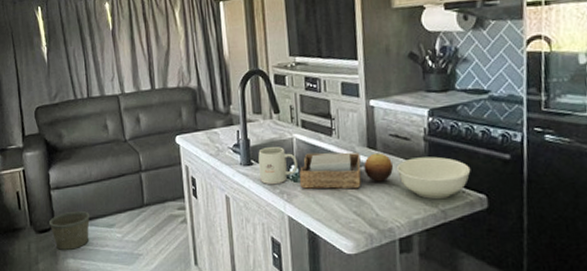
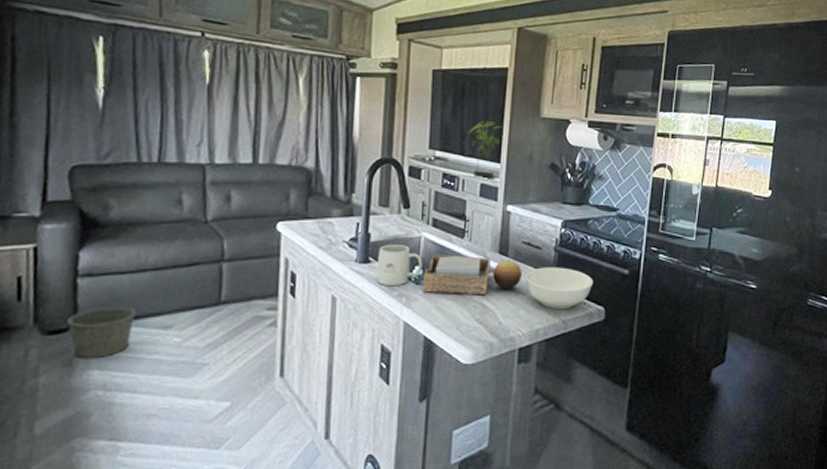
plant: none [323,21,356,77] -> present [468,121,504,179]

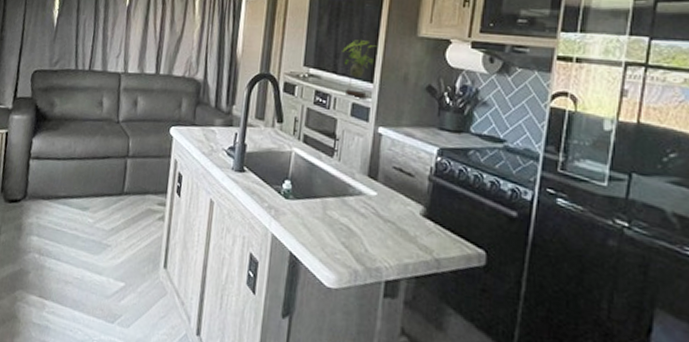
basket: present [66,306,137,358] -> none [20,185,66,227]
mug: present [376,243,423,287] -> none [250,155,292,198]
napkin holder: present [421,254,490,296] -> none [290,170,359,219]
fruit: present [493,259,523,289] -> none [360,183,393,216]
bowl: present [526,267,594,310] -> none [395,196,473,247]

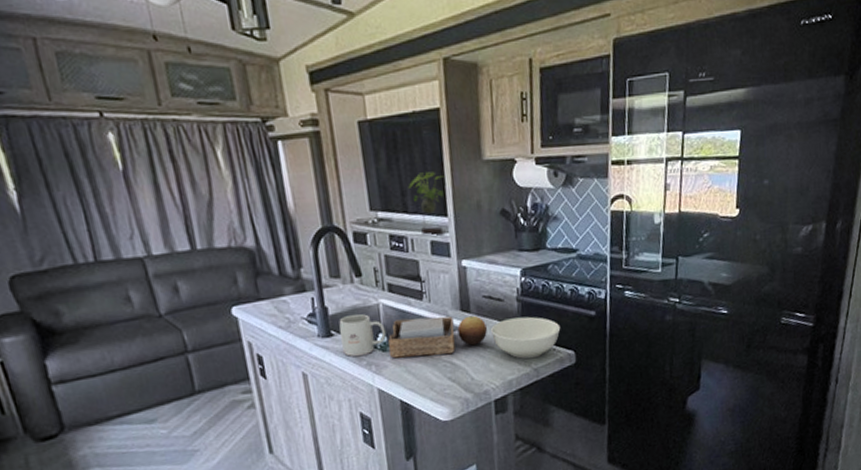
mug: none [250,155,292,198] -> present [339,313,386,357]
napkin holder: none [290,170,359,219] -> present [388,316,456,359]
fruit: none [360,183,393,216] -> present [457,315,488,346]
bowl: none [395,196,473,247] -> present [491,316,561,359]

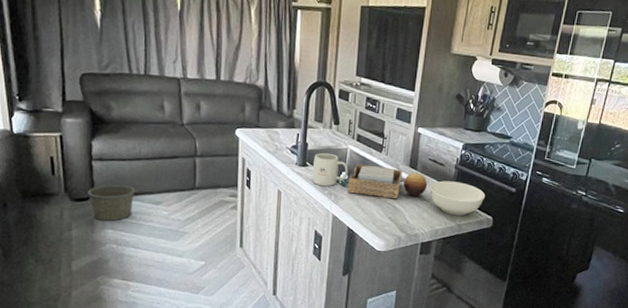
basket: none [53,407,120,459] -> present [87,184,136,221]
plant: present [408,172,445,236] -> none [389,54,419,105]

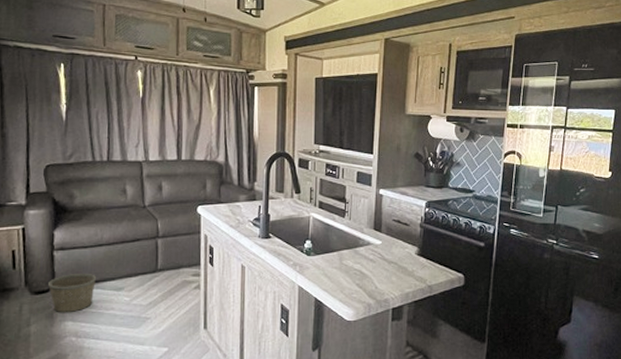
mug: present [312,152,348,187] -> none [275,222,312,257]
napkin holder: present [347,164,402,200] -> none [312,231,367,265]
fruit: present [403,172,428,196] -> none [369,235,394,260]
bowl: present [430,180,486,216] -> none [396,241,454,277]

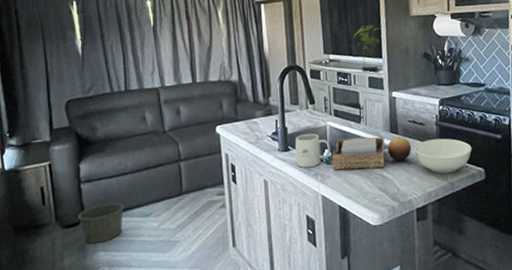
mug: none [275,222,312,257] -> present [294,133,331,168]
napkin holder: none [312,231,367,265] -> present [332,137,385,170]
plant: none [346,119,375,168] -> present [353,25,381,73]
fruit: none [369,235,394,260] -> present [387,136,412,162]
bowl: none [396,241,454,277] -> present [414,138,472,174]

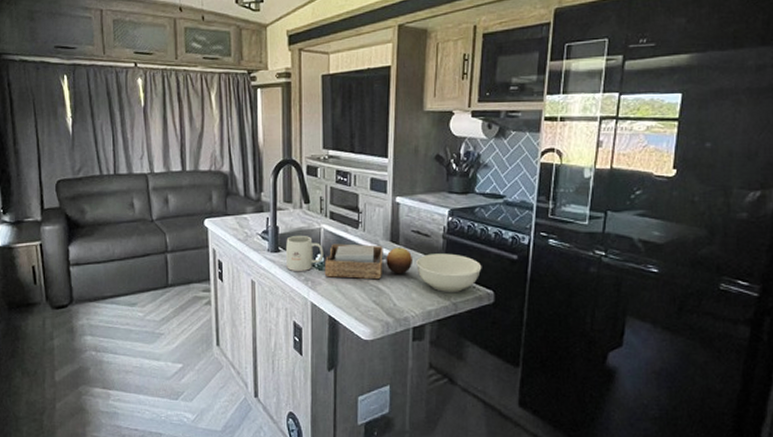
basket: present [77,202,125,244] -> none [66,288,111,327]
plant: present [353,25,381,73] -> none [357,119,389,174]

